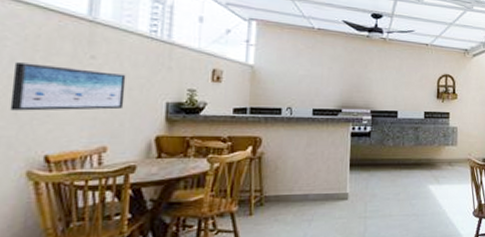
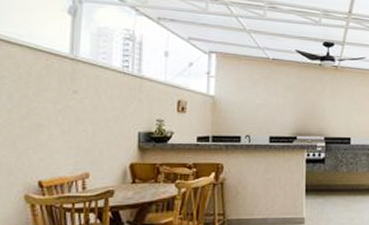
wall art: present [9,62,126,111] -> none [9,98,104,141]

